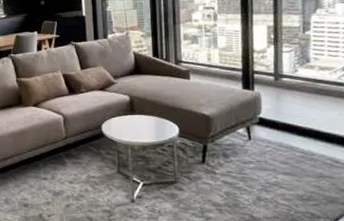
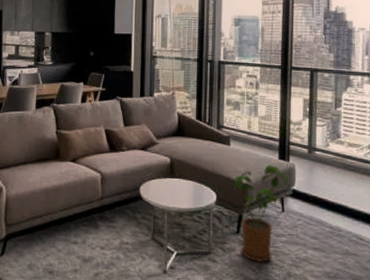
house plant: none [196,94,256,188] -> present [234,164,291,262]

